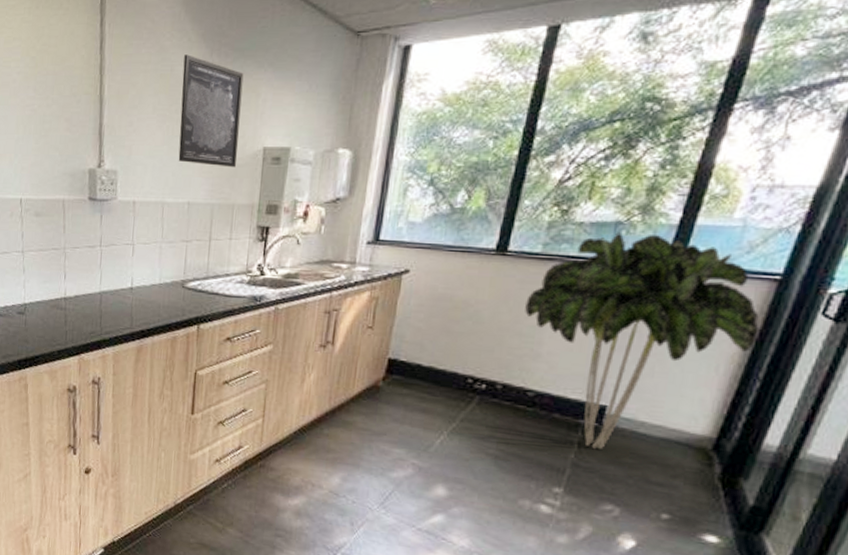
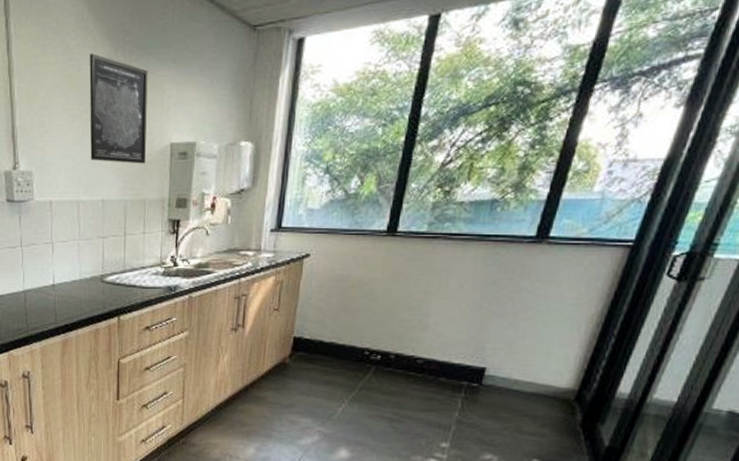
indoor plant: present [525,232,759,450] -> none [413,209,615,407]

